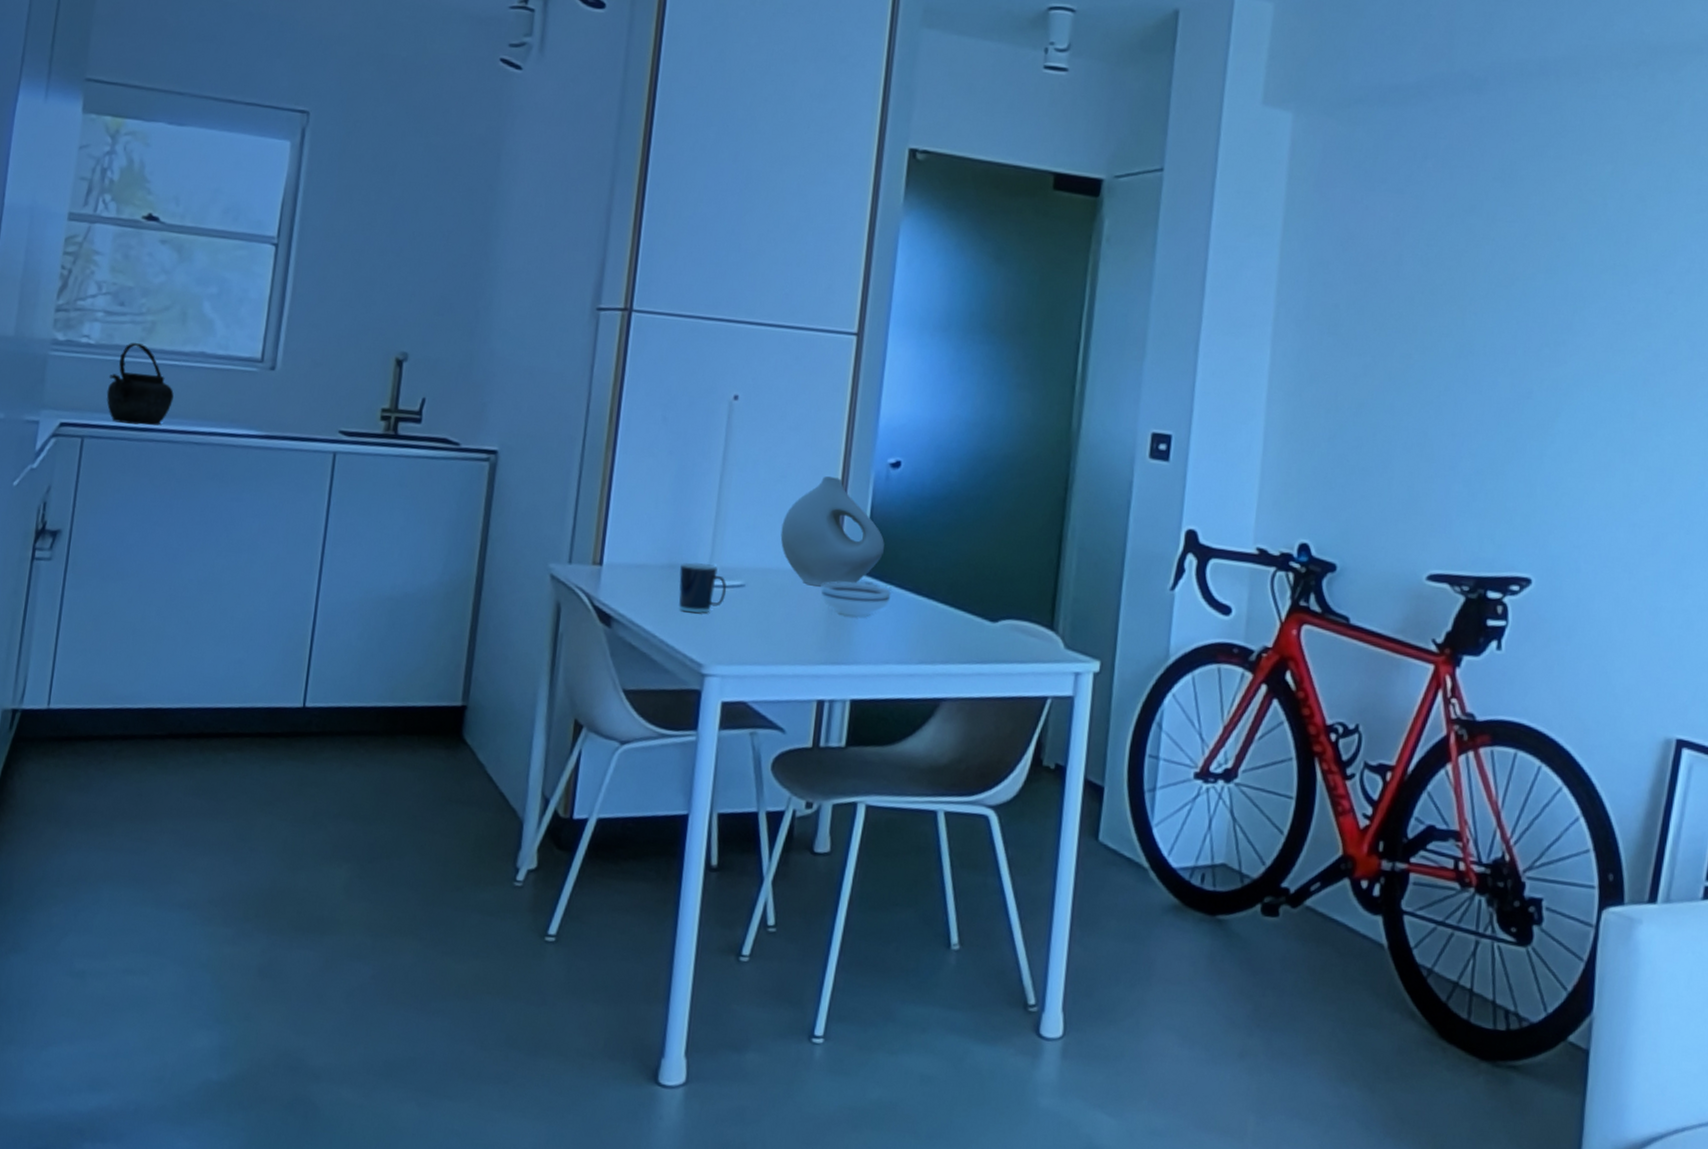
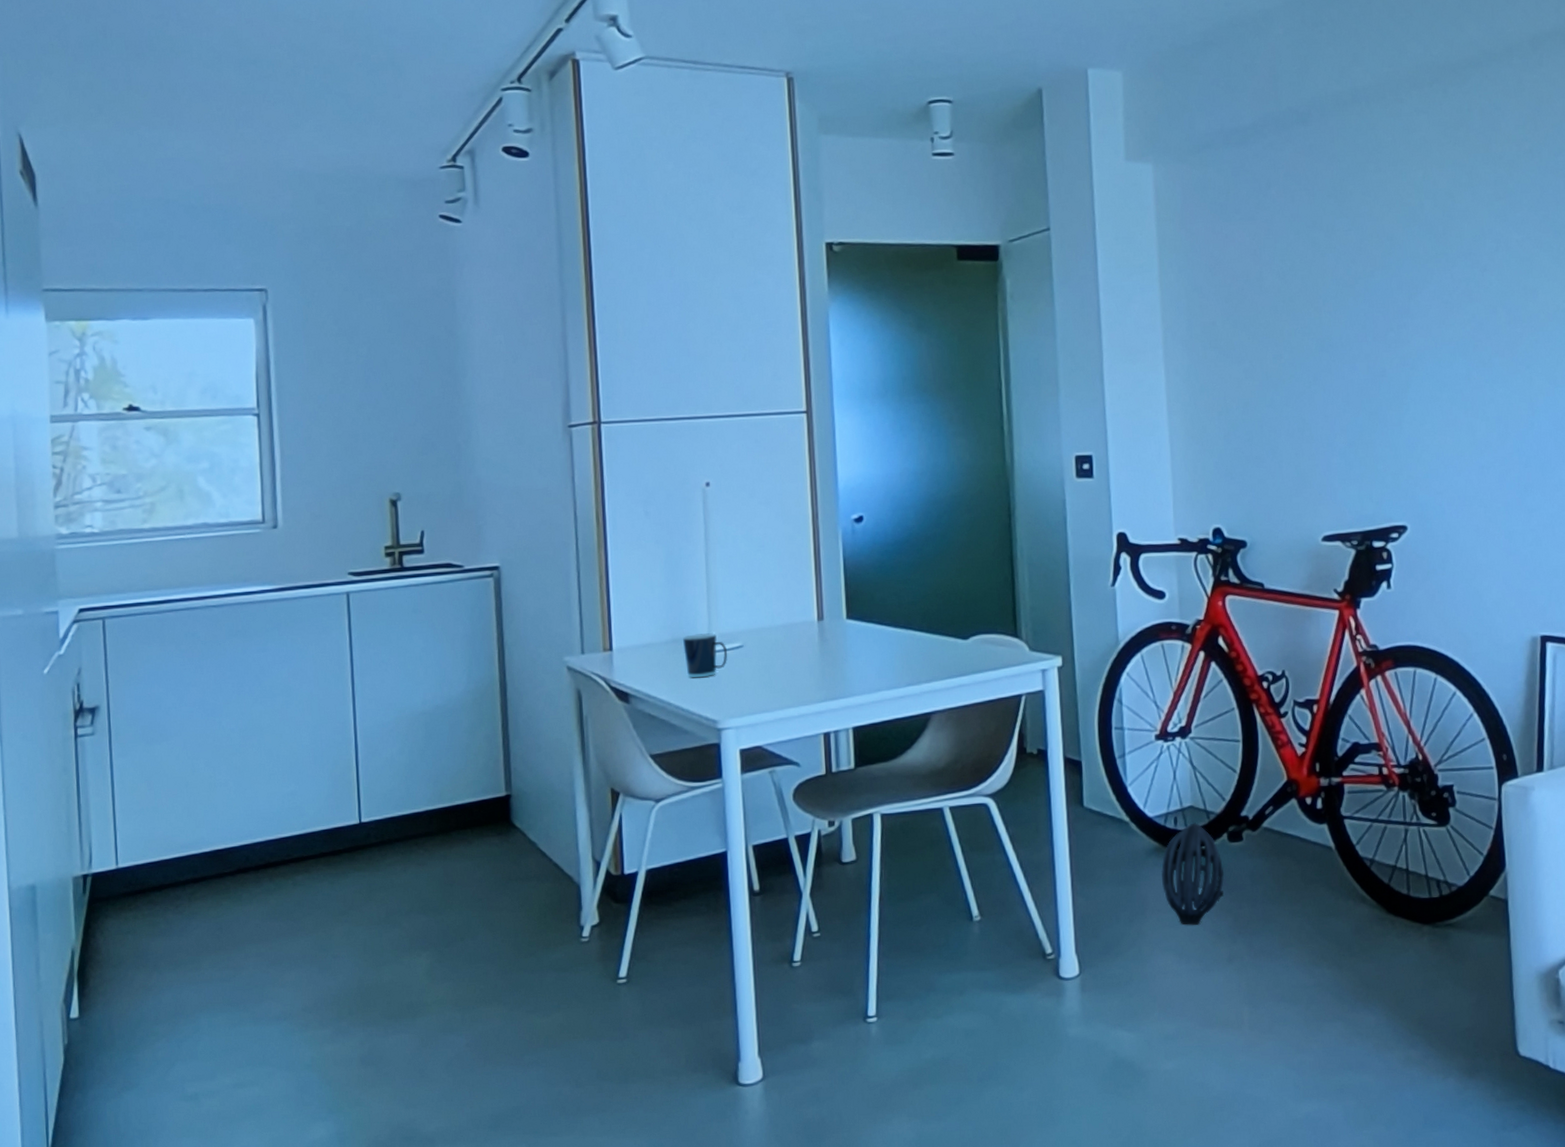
kettle: present [106,342,174,425] -> none [118,524,185,600]
vase: present [780,476,885,587] -> none [767,539,861,636]
bowl: present [820,581,891,618] -> none [810,625,873,657]
bicycle helmet: none [1175,884,1251,1006] -> present [1161,822,1225,925]

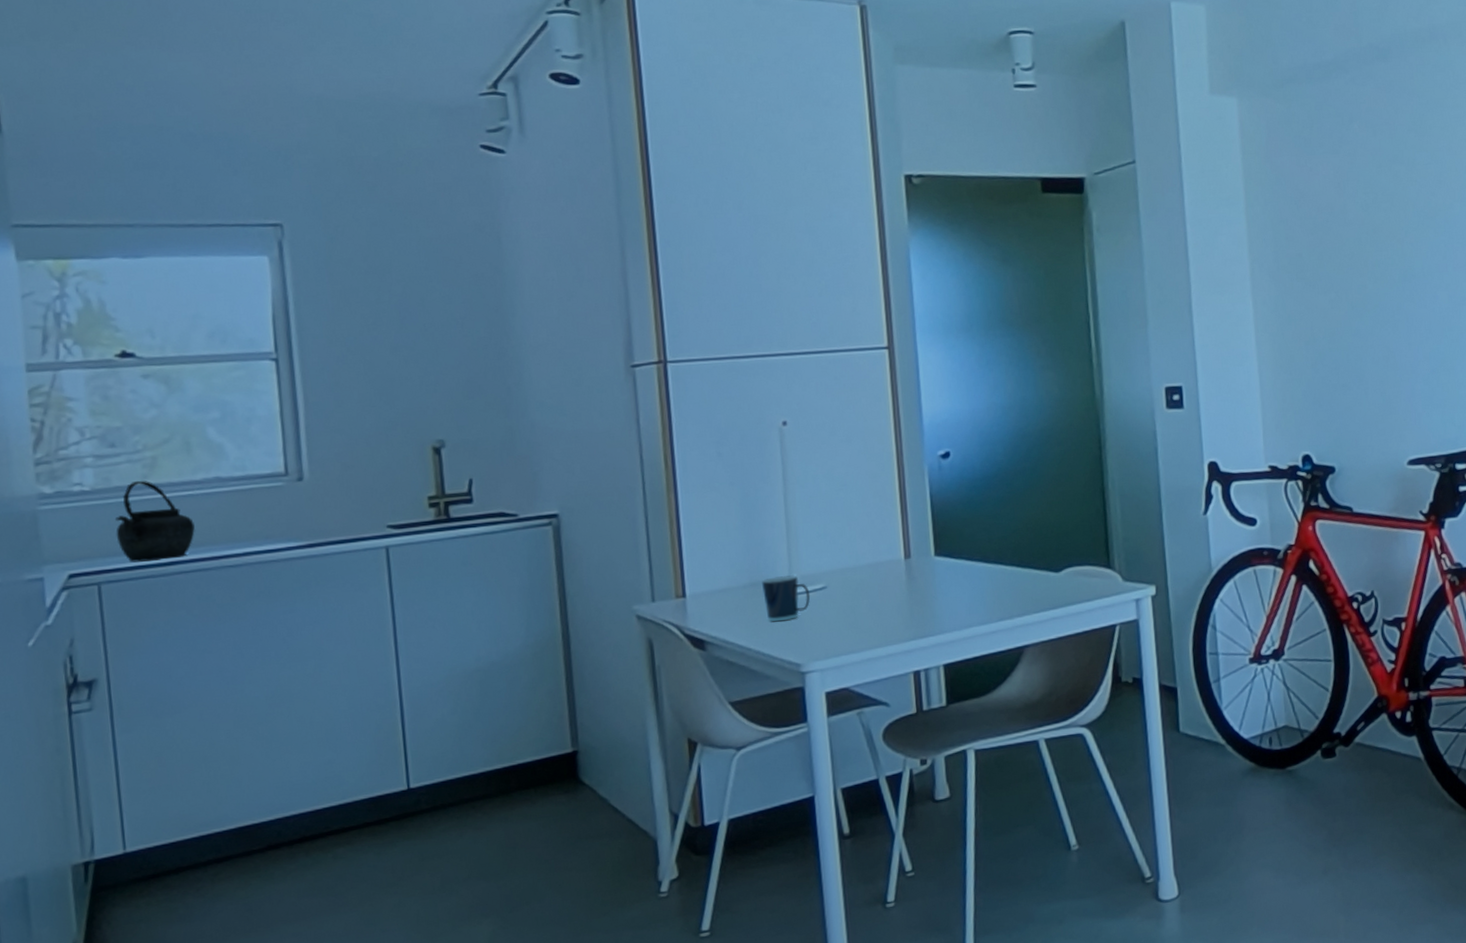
kettle: none [118,524,185,600] -> present [114,480,195,563]
bicycle helmet: present [1161,822,1225,925] -> none [1257,741,1319,841]

